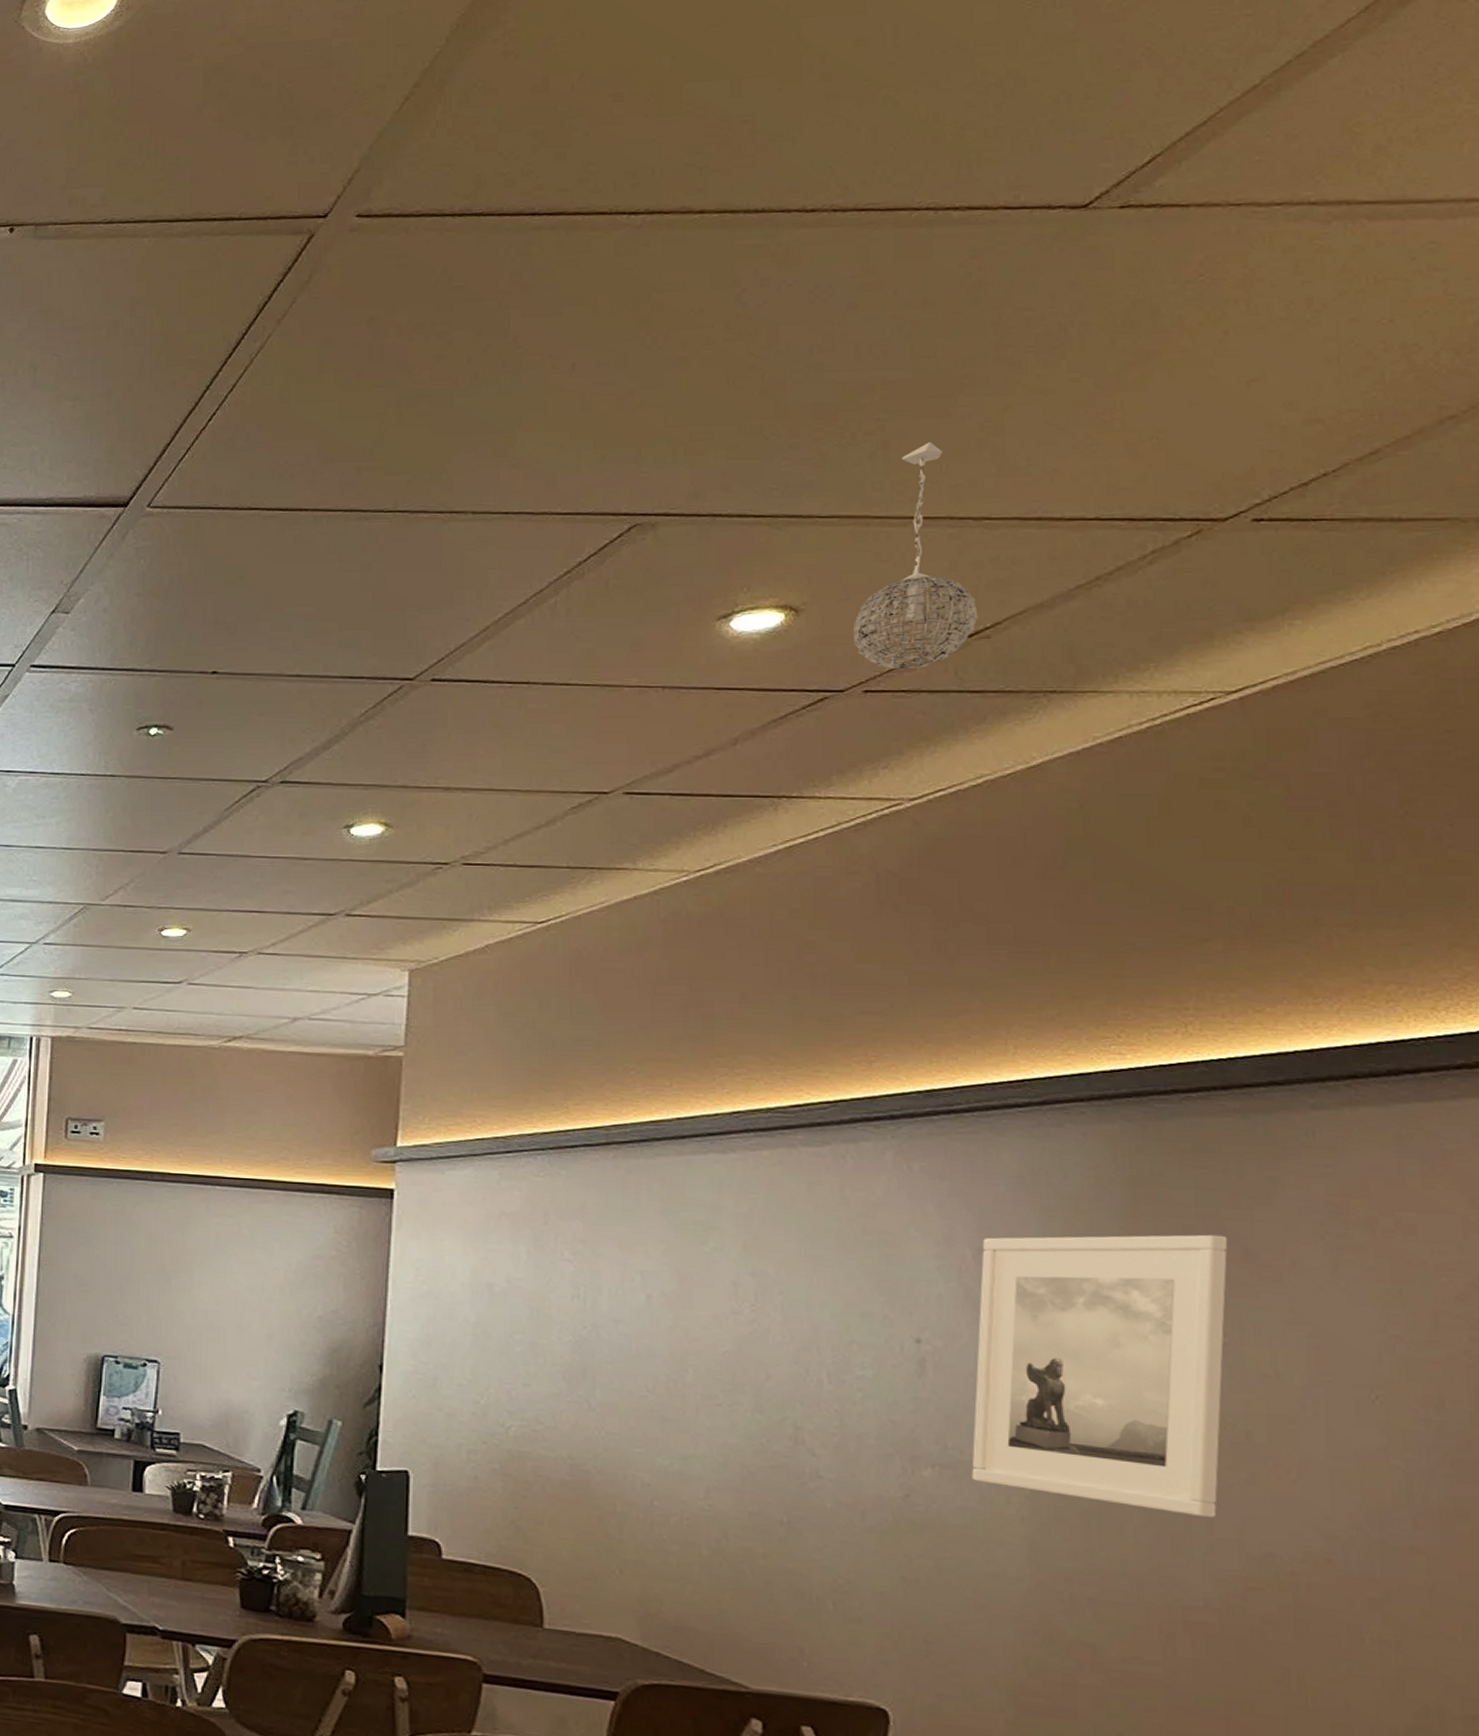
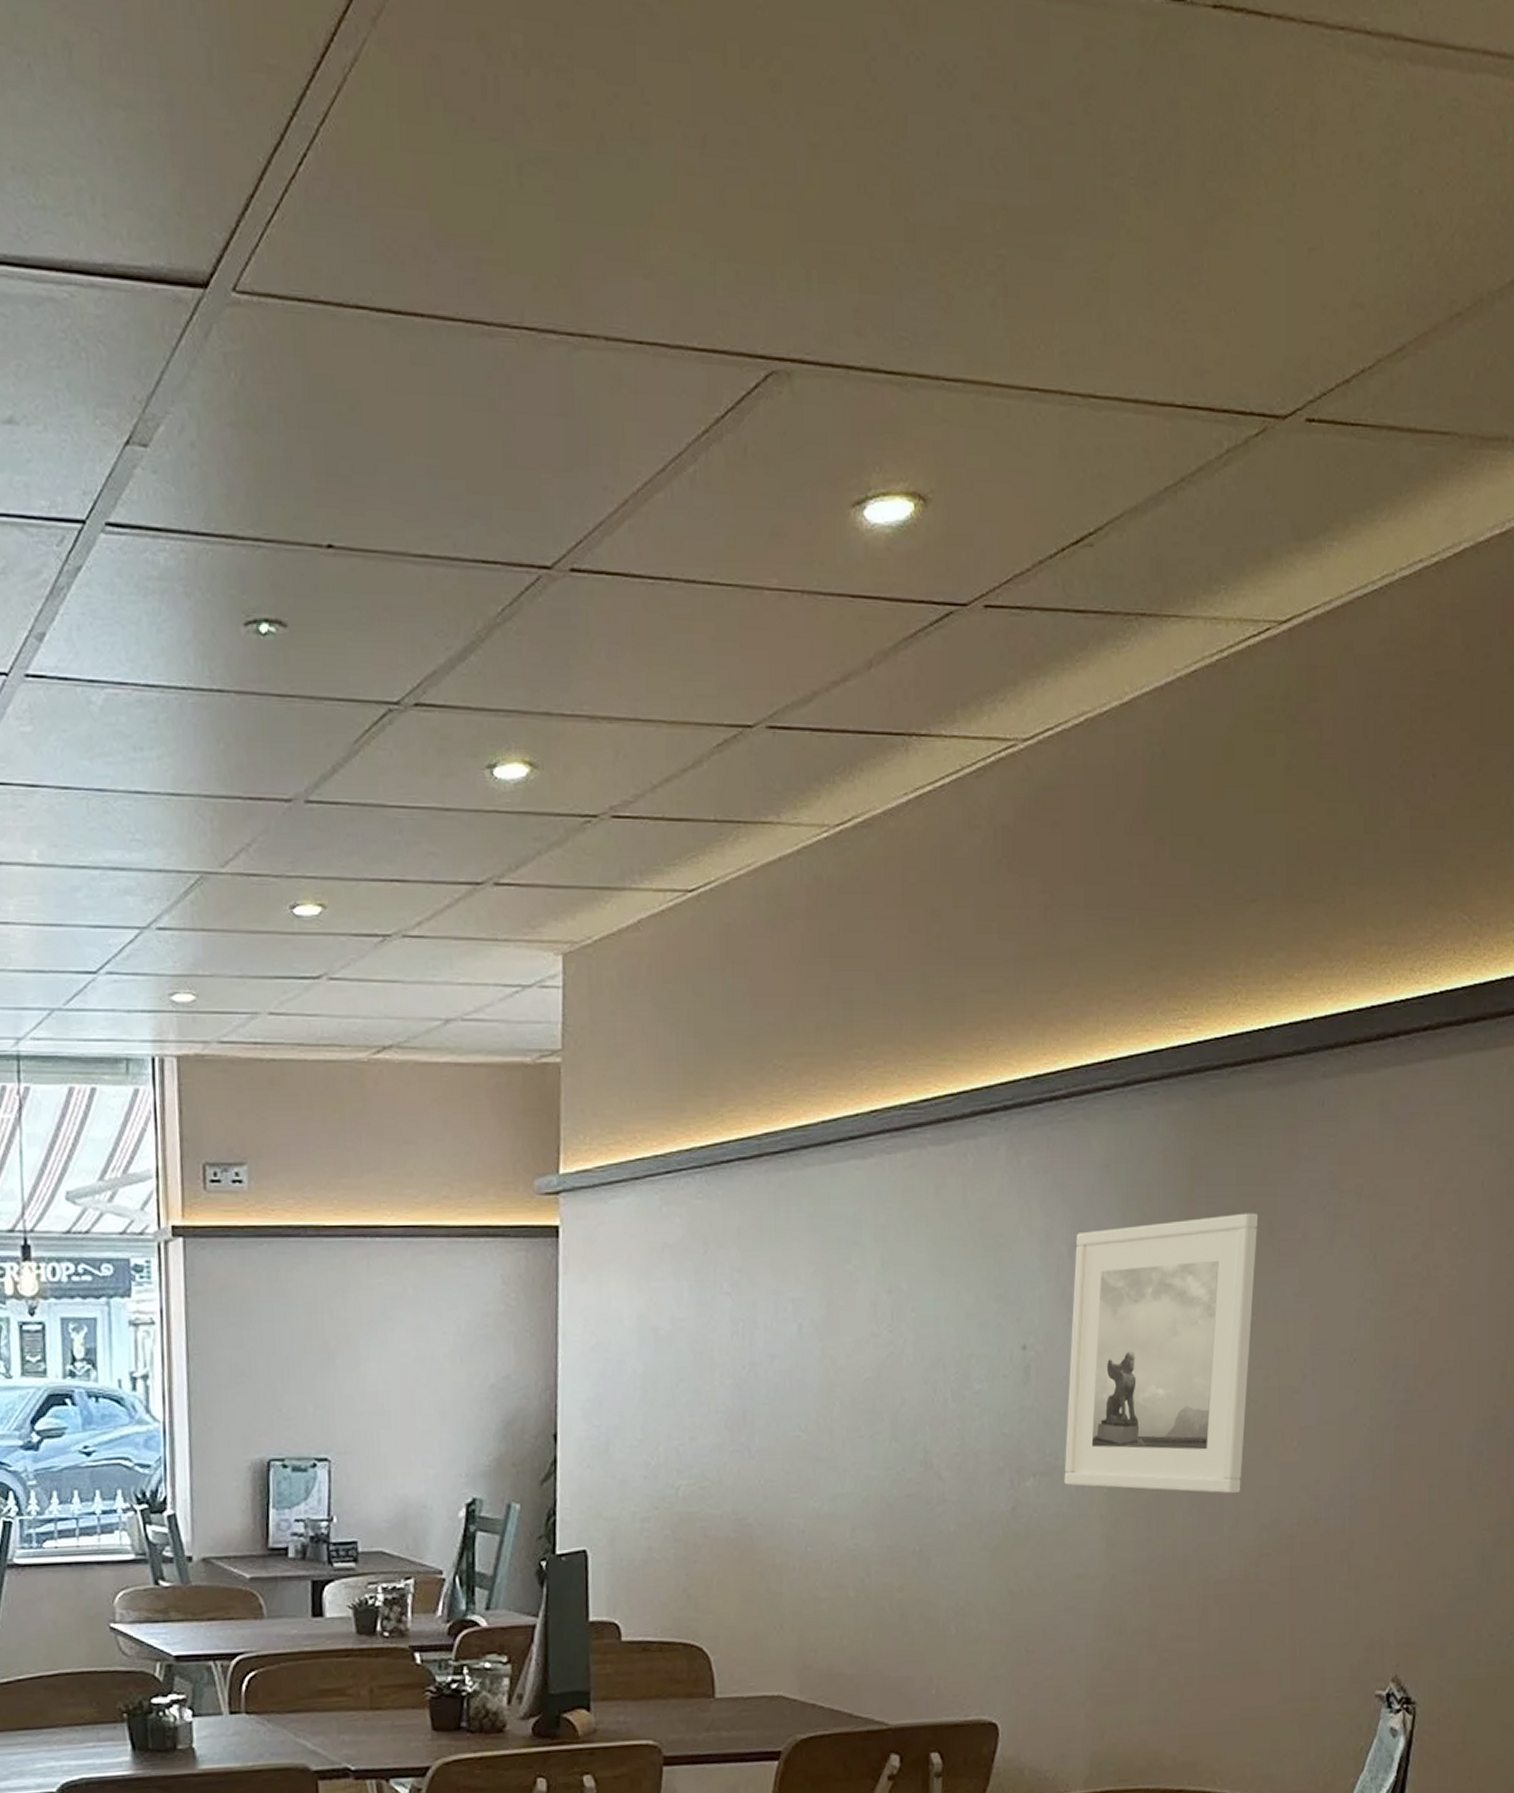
pendant light: present [852,441,978,669] -> none [975,291,1083,581]

